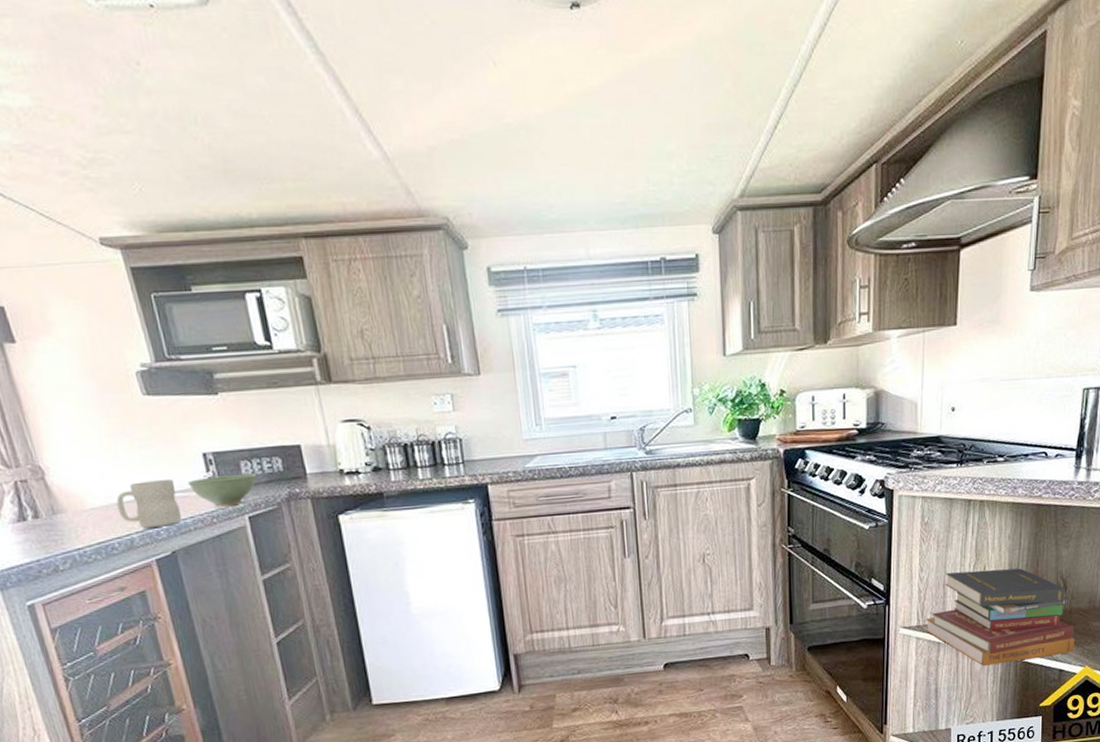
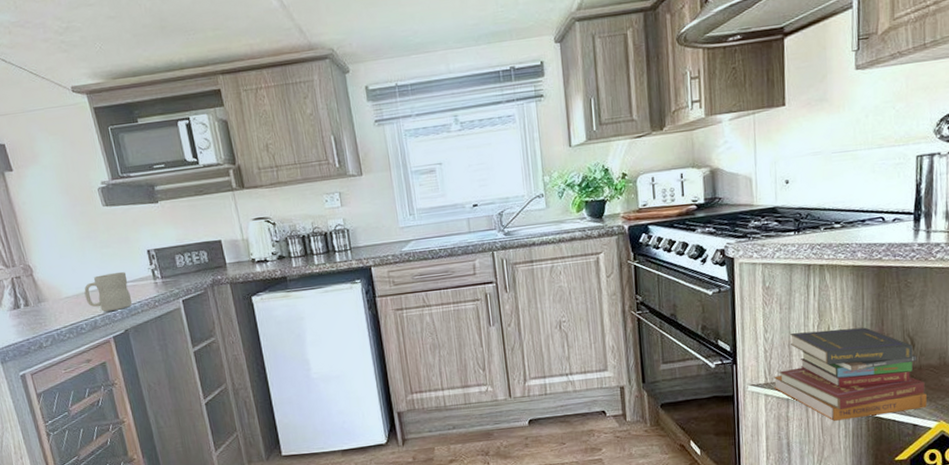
bowl: present [188,474,257,507] -> none [136,265,188,293]

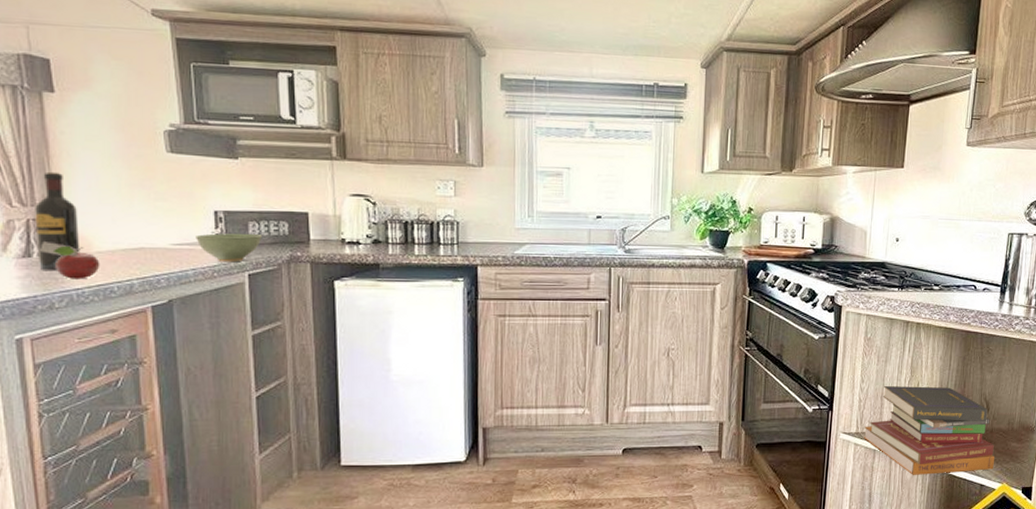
wine bottle: none [15,236,54,319] -> present [35,171,80,272]
fruit: none [24,294,70,323] -> present [40,242,100,280]
mug: present [84,272,133,312] -> none [123,231,184,276]
bowl: none [136,265,188,293] -> present [196,233,263,263]

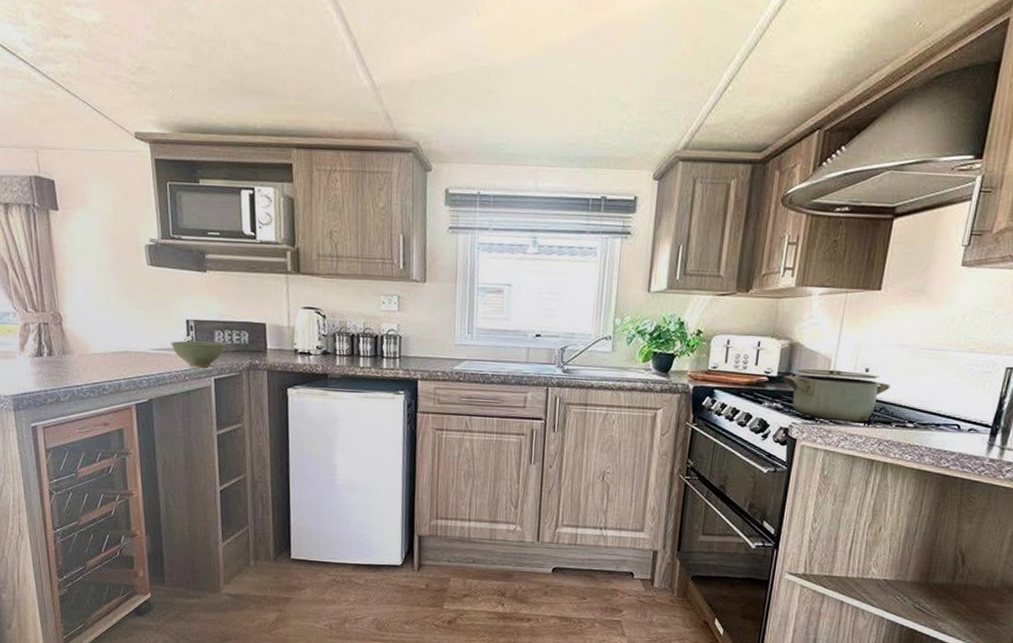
wine bottle: present [35,171,80,272] -> none [44,281,80,370]
fruit: present [40,242,100,280] -> none [49,343,95,378]
saucepan: none [827,240,917,288] -> present [783,368,890,423]
books: present [863,385,994,476] -> none [811,527,968,629]

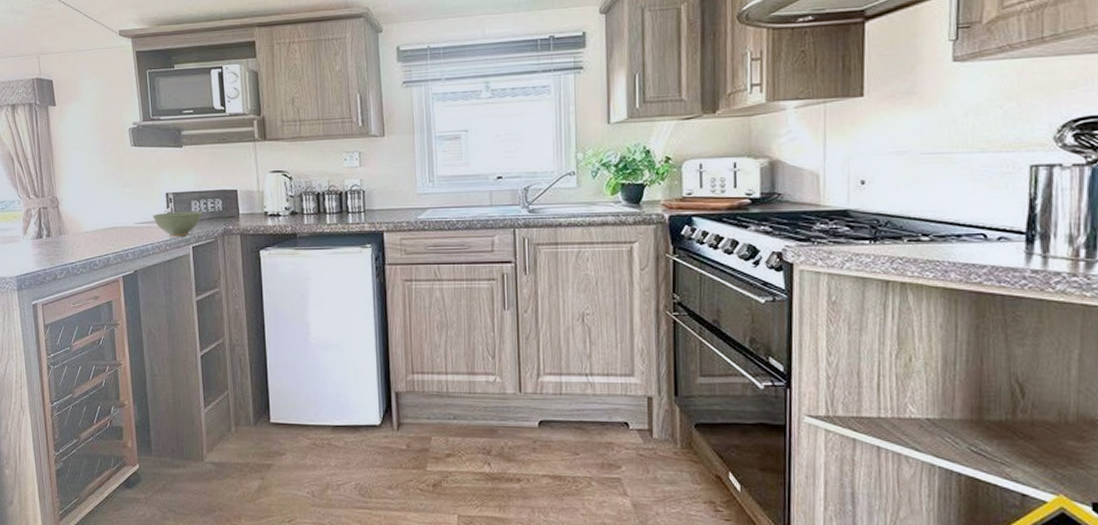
saucepan: present [783,368,890,423] -> none [768,185,893,241]

